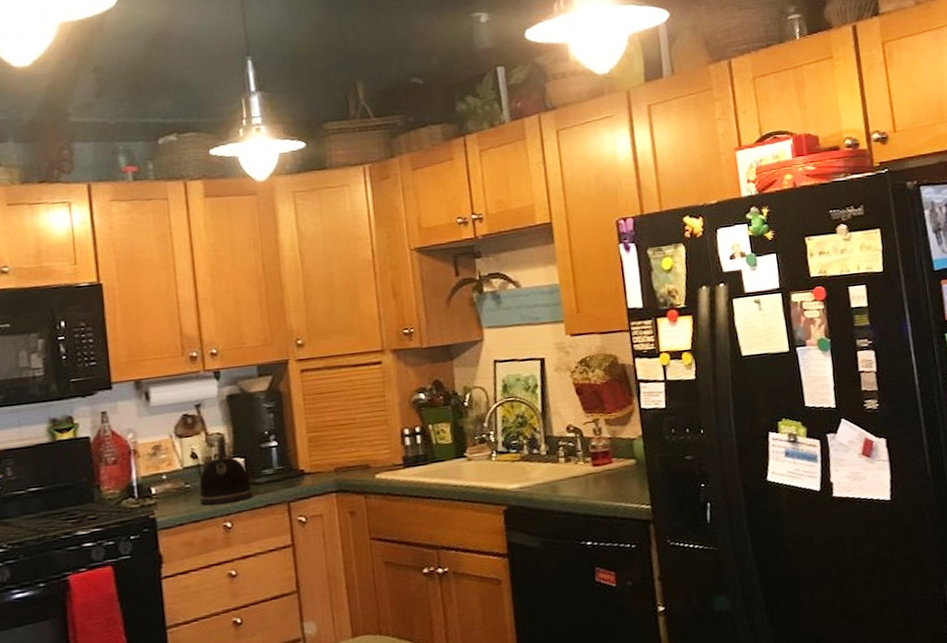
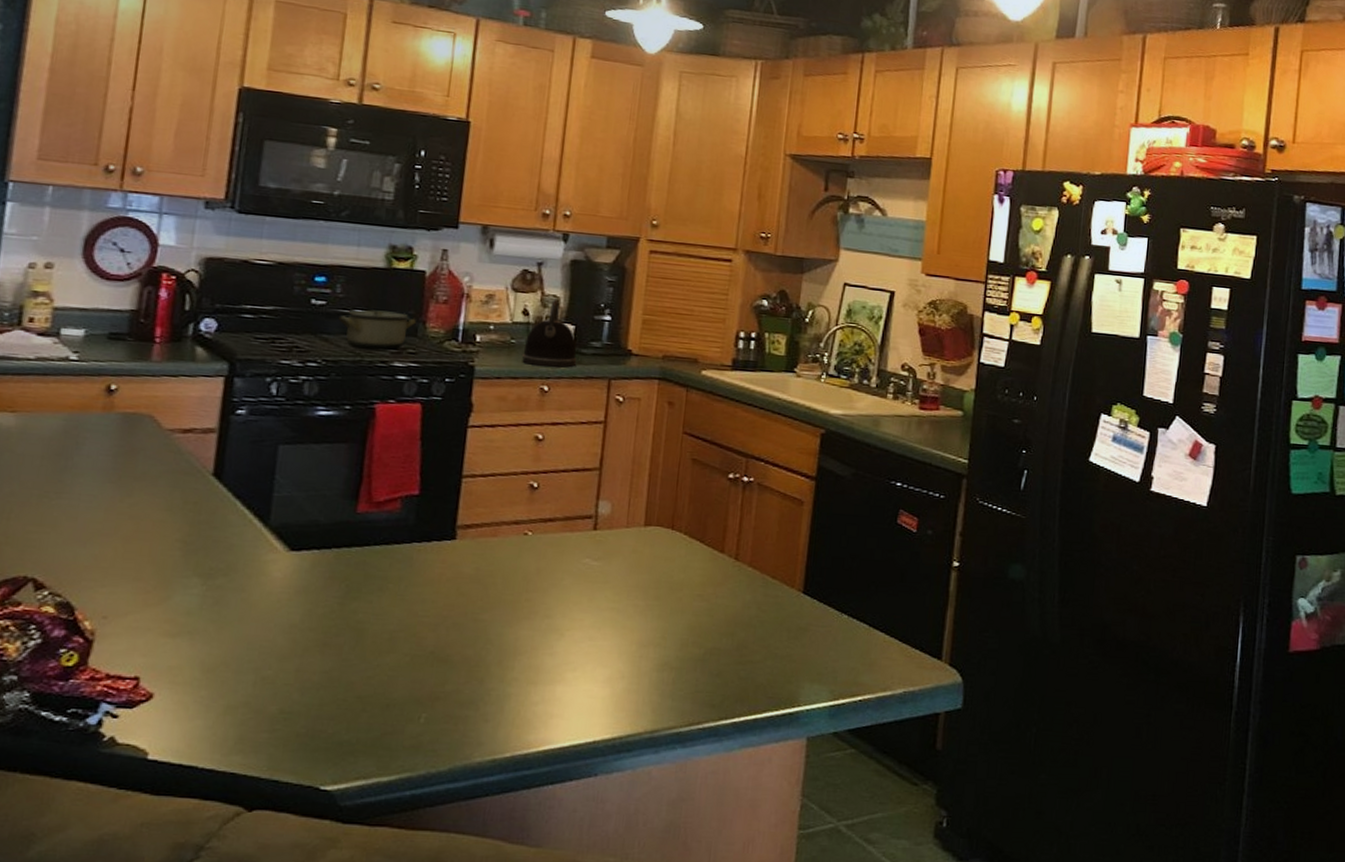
cooking pot: none [15,482,90,528] -> present [338,310,416,353]

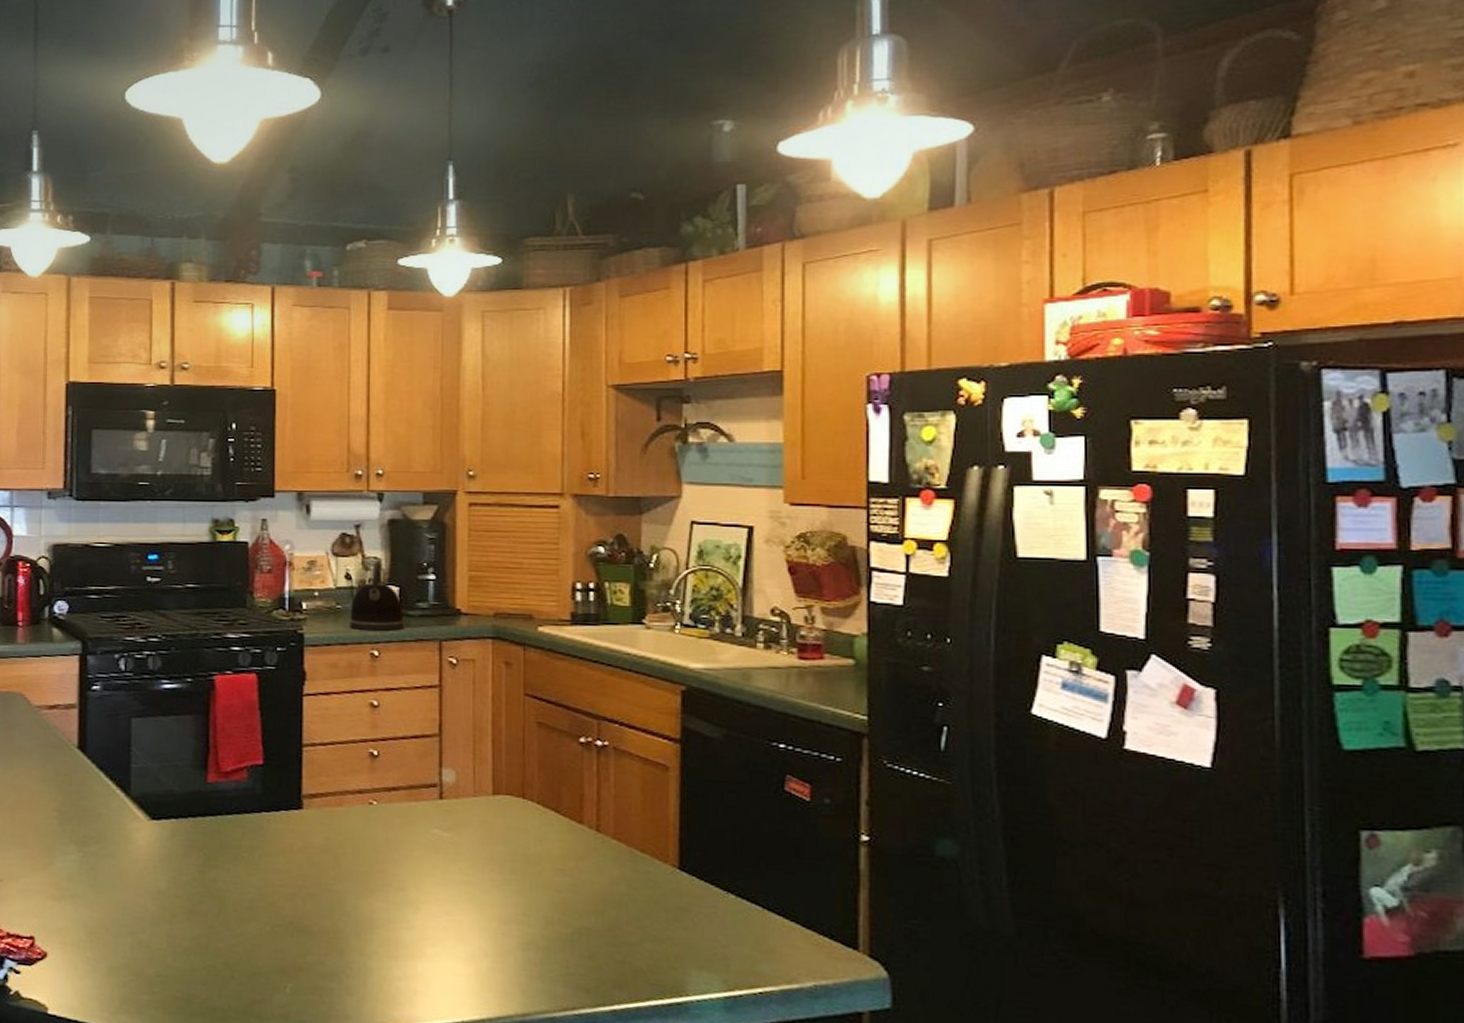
cooking pot: present [338,310,416,353] -> none [173,584,244,625]

